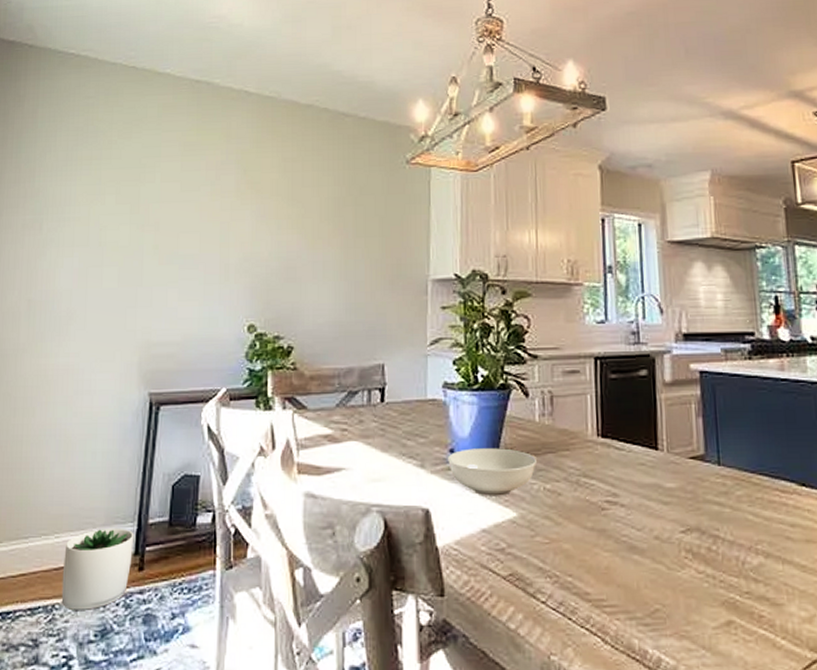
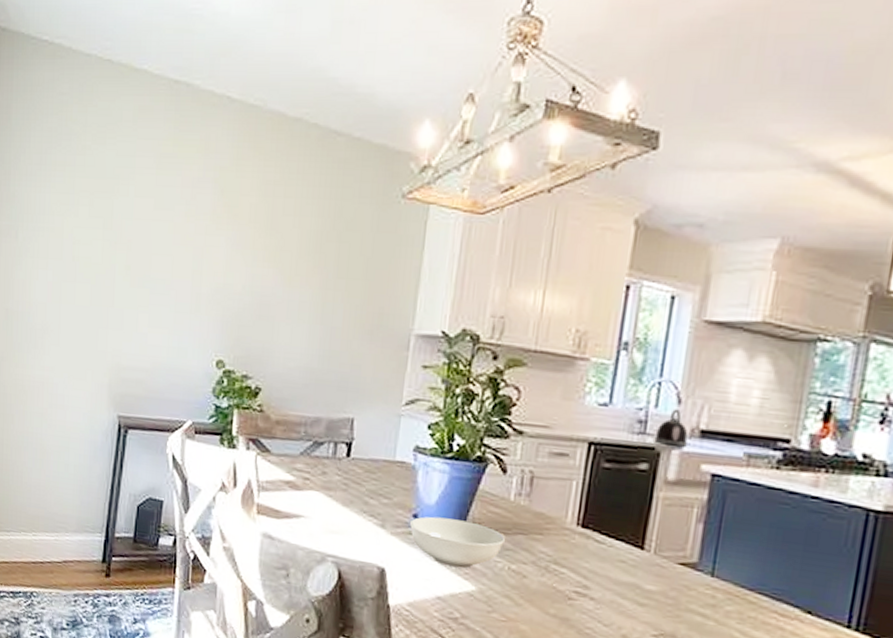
planter: present [61,529,134,610] -> none [38,534,102,603]
kettle: none [647,318,675,351] -> present [654,409,688,447]

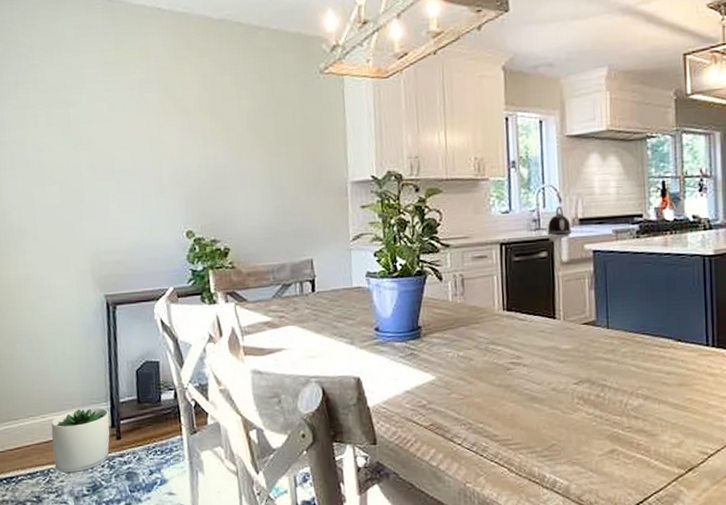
planter: none [38,534,102,603] -> present [51,407,110,473]
bowl: present [409,516,506,569] -> none [373,324,452,365]

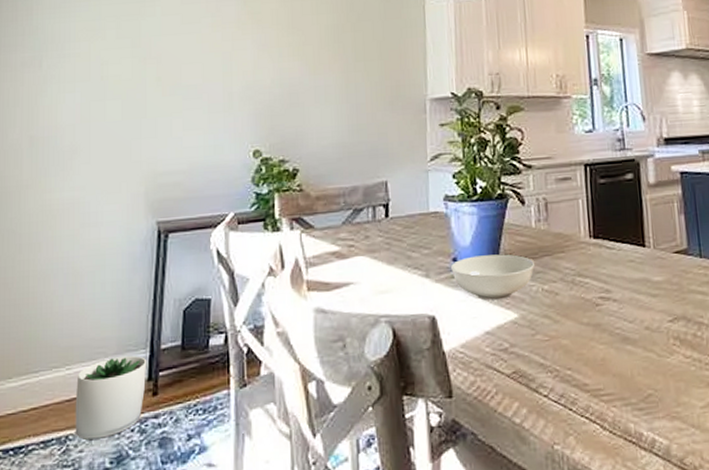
bowl: none [373,324,452,365] -> present [450,254,535,301]
kettle: present [547,206,571,235] -> none [632,125,657,156]

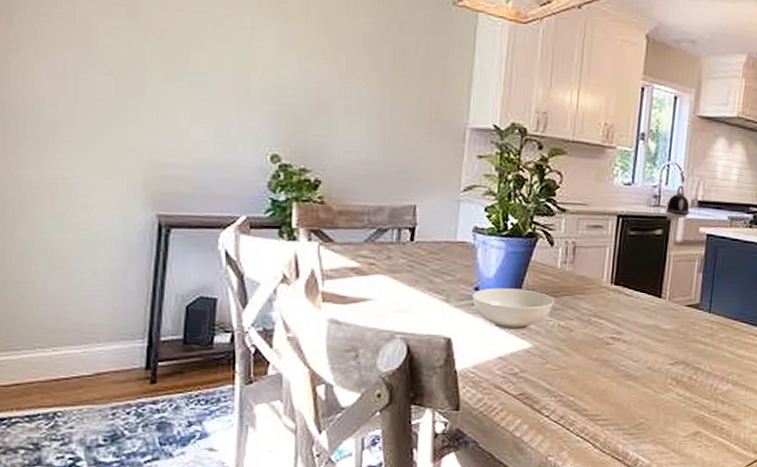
planter: present [75,356,147,440] -> none [63,344,145,418]
kettle: none [632,125,657,156] -> present [666,185,690,215]

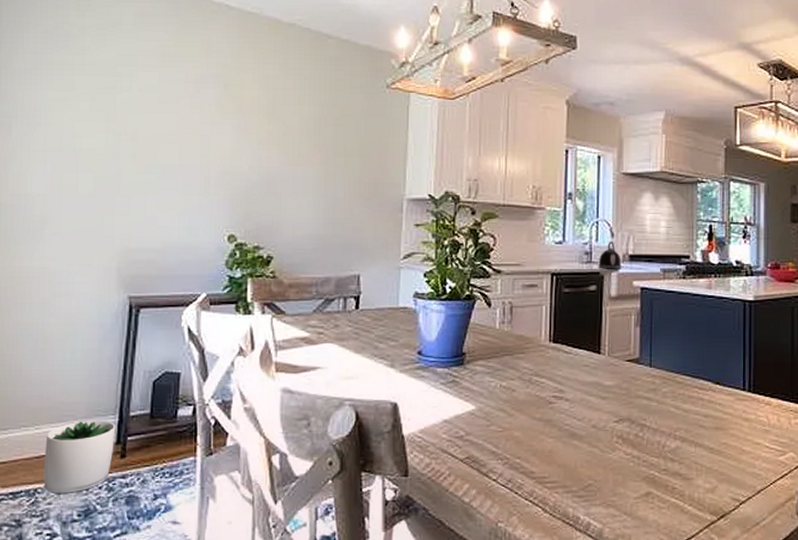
planter: none [63,344,145,418] -> present [43,421,116,493]
bowl: present [471,288,555,330] -> none [415,351,496,392]

